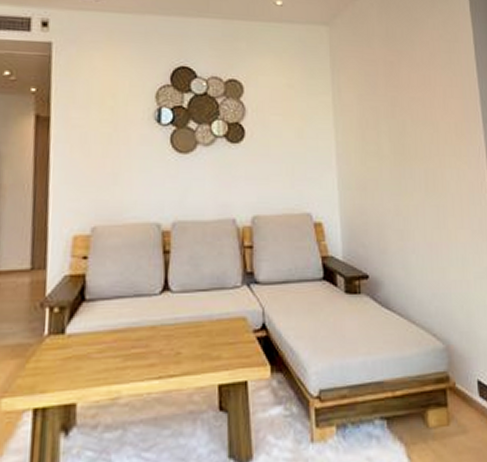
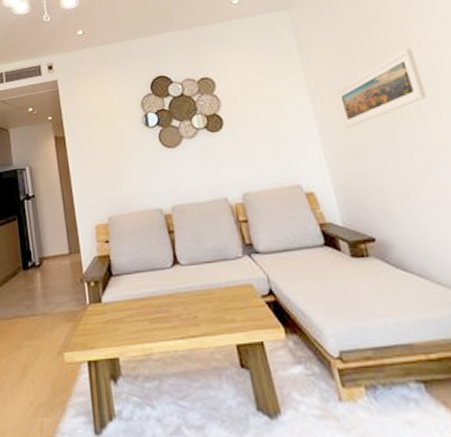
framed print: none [357,93,432,162] -> present [334,48,427,129]

